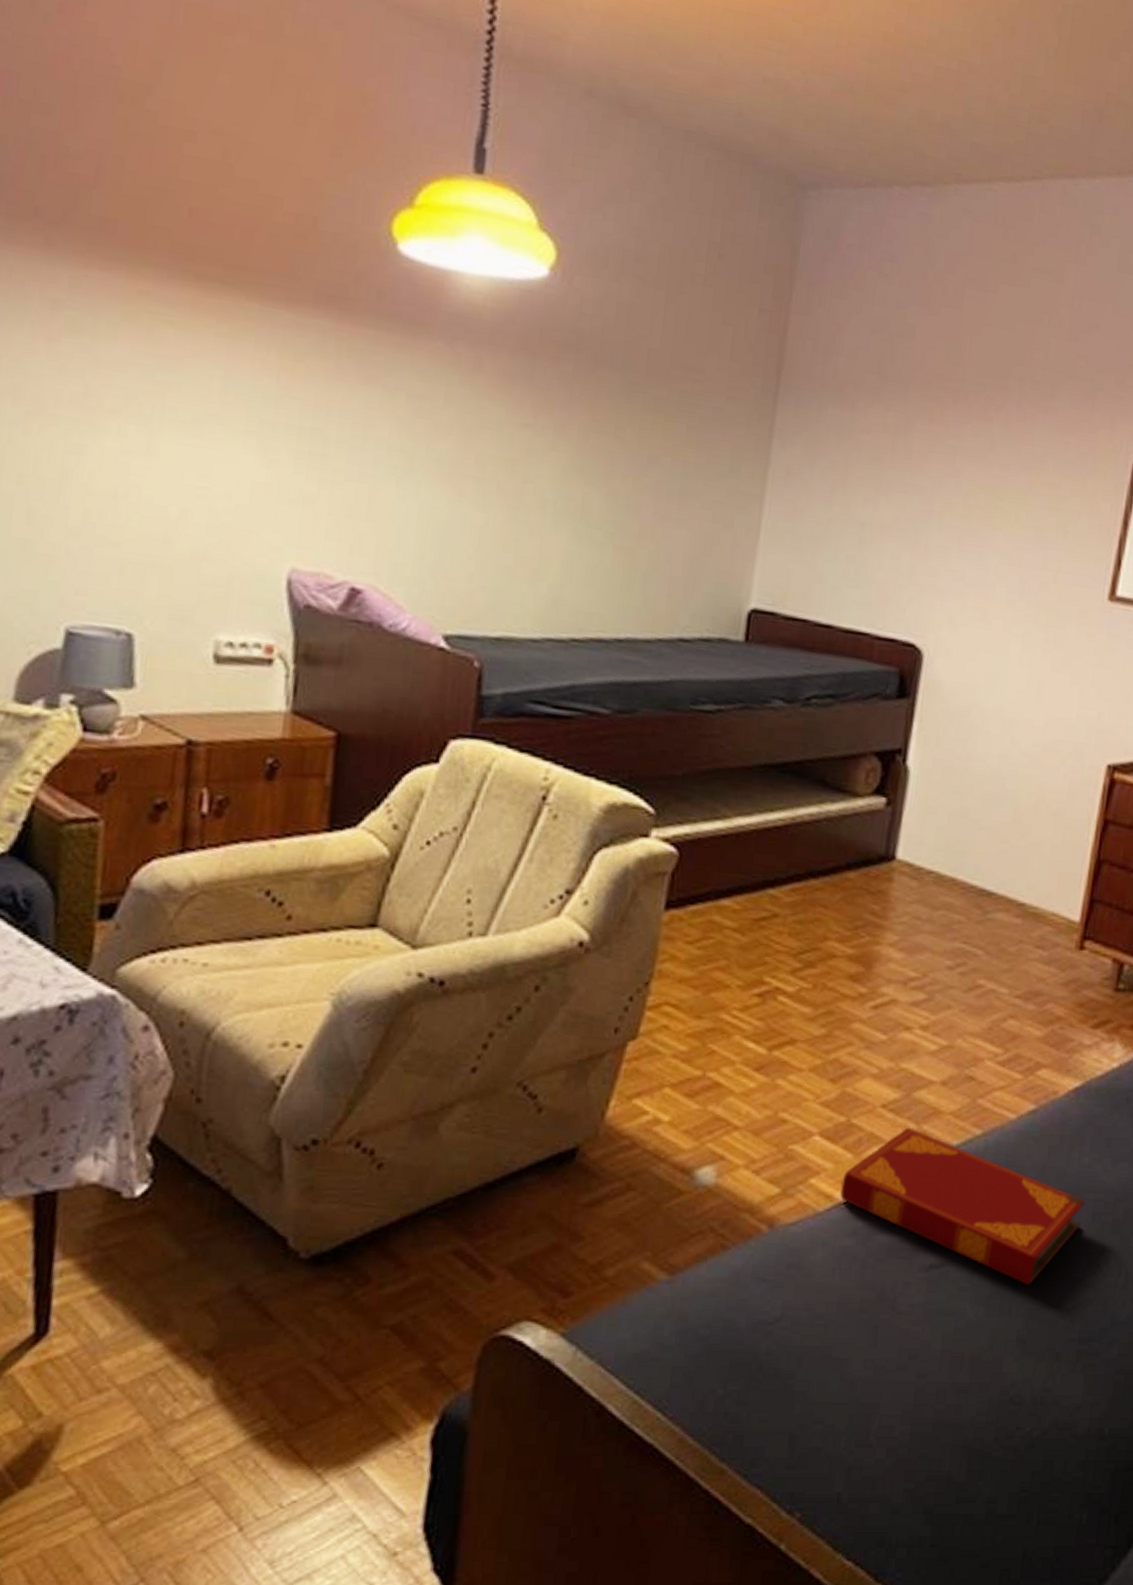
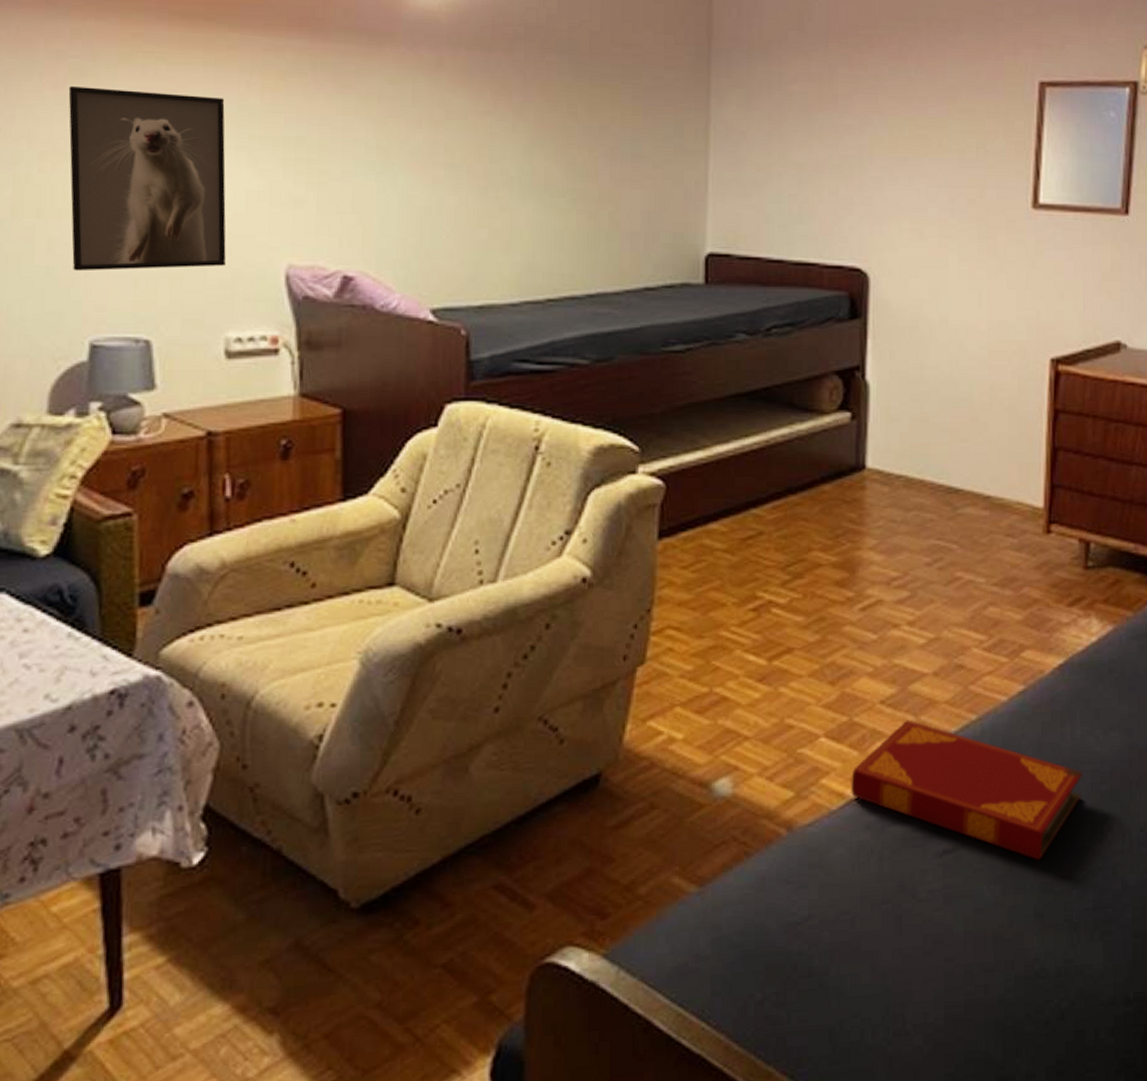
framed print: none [53,341,237,562] -> present [68,86,226,271]

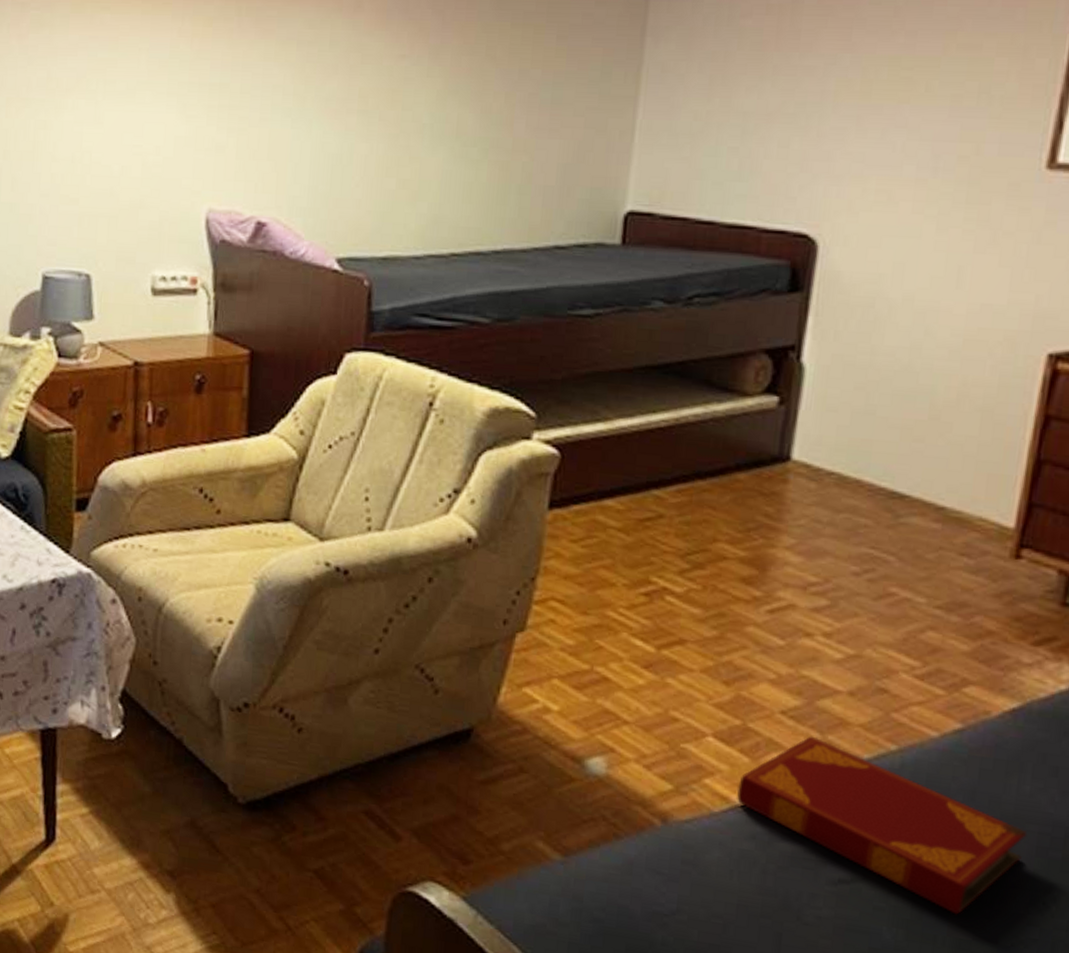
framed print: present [68,86,226,271] -> none [30,37,159,209]

